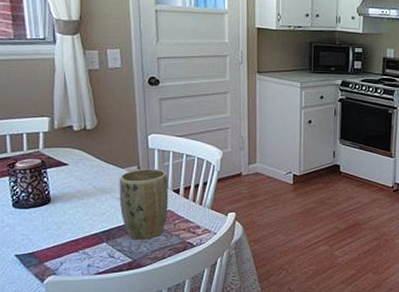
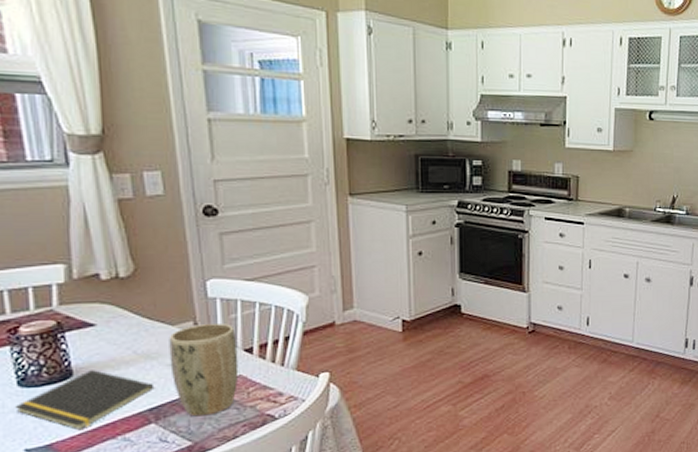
notepad: none [10,199,107,244] -> present [15,370,155,431]

